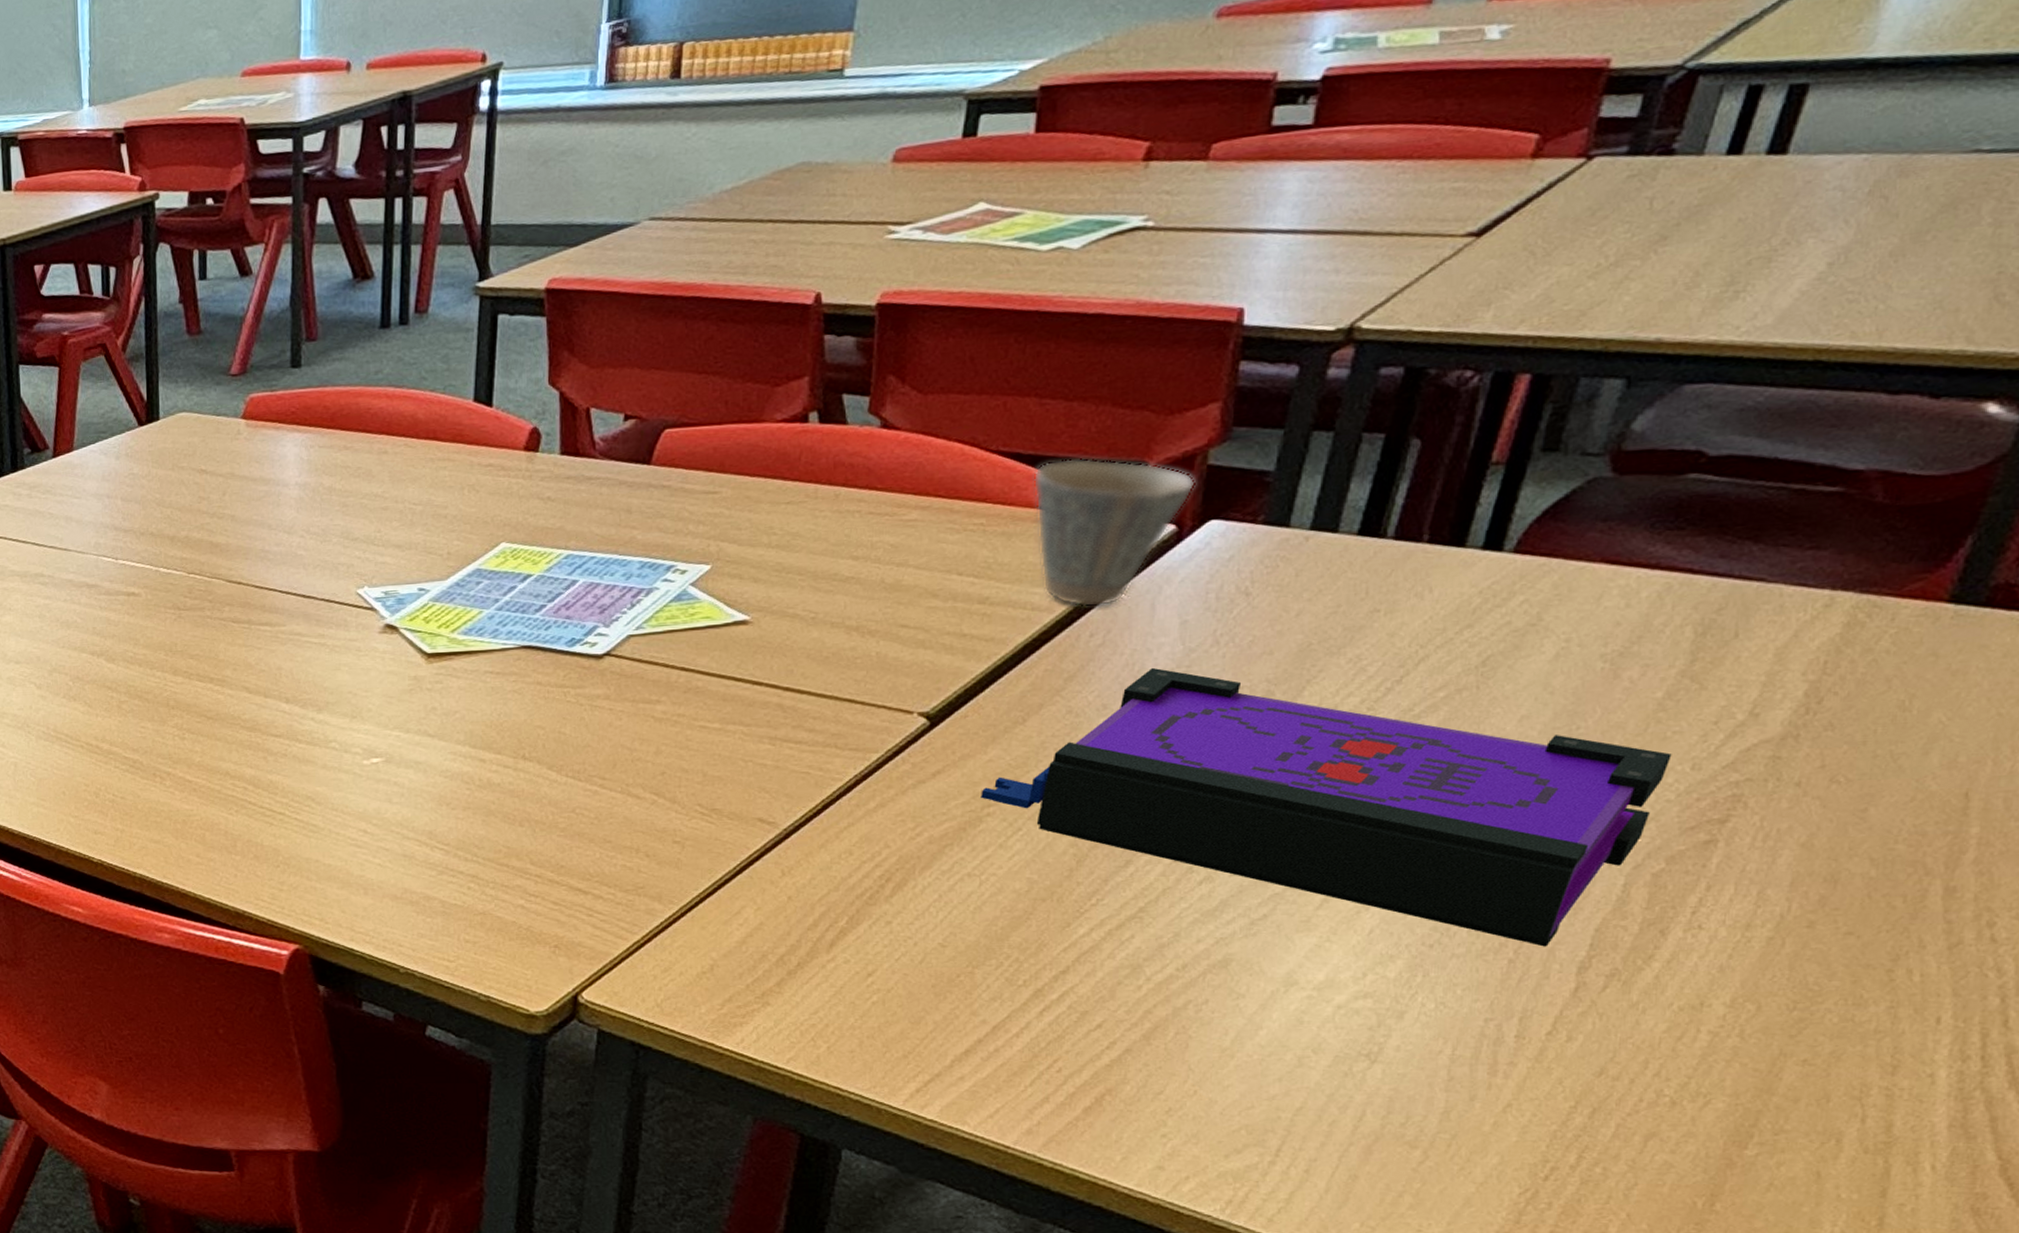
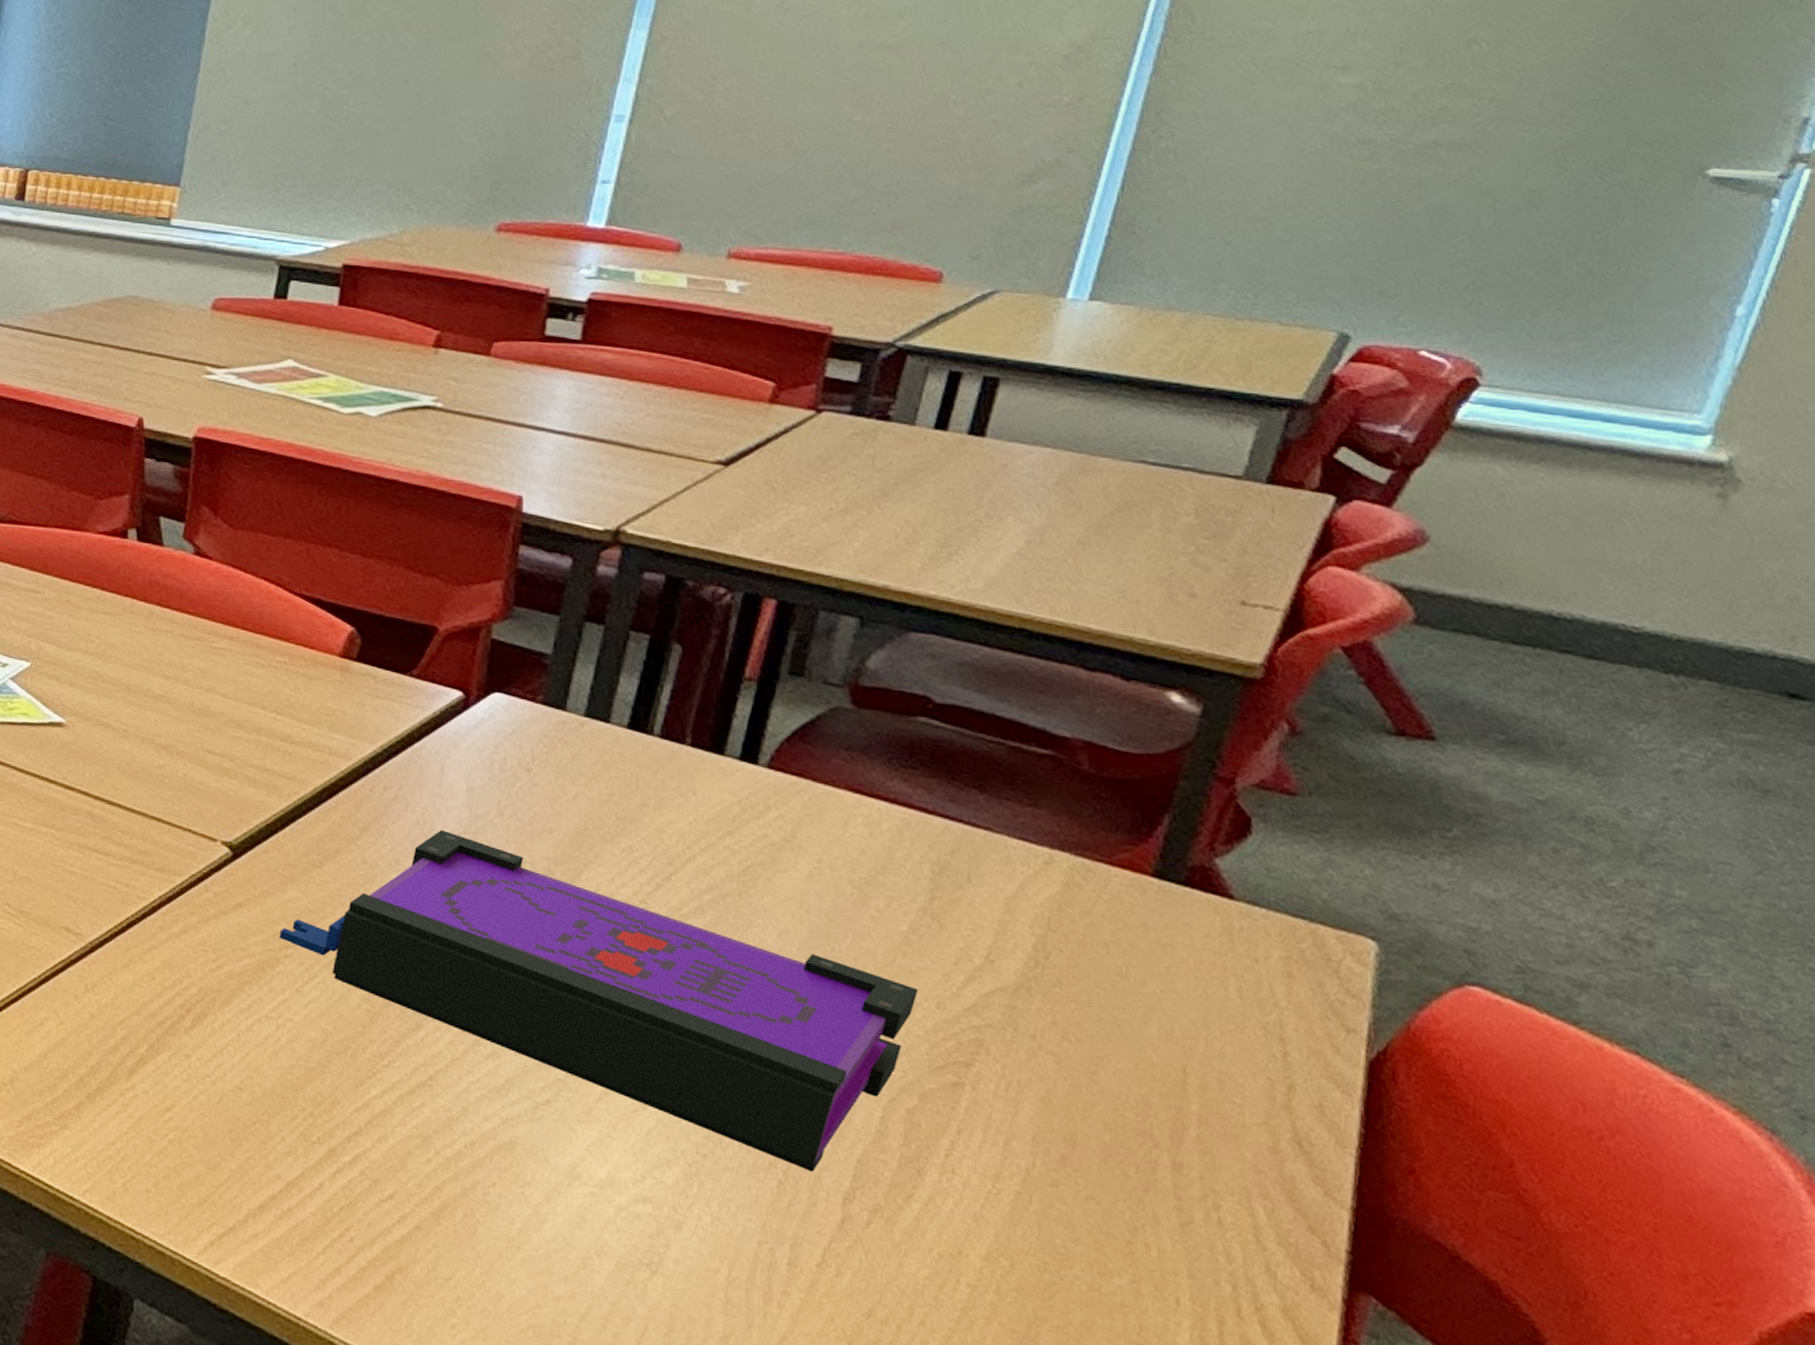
cup: present [1033,458,1195,607] -> none [332,611,480,762]

